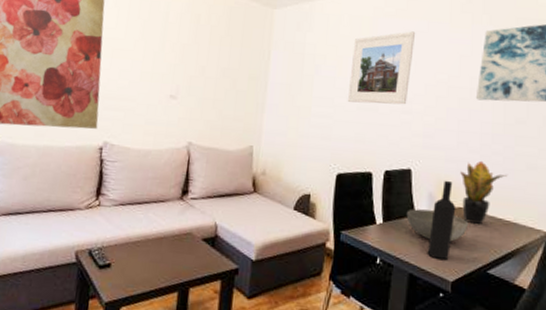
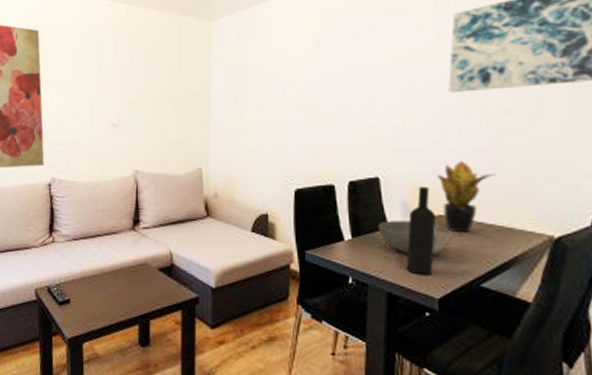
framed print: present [347,31,416,105] -> none [299,25,371,111]

